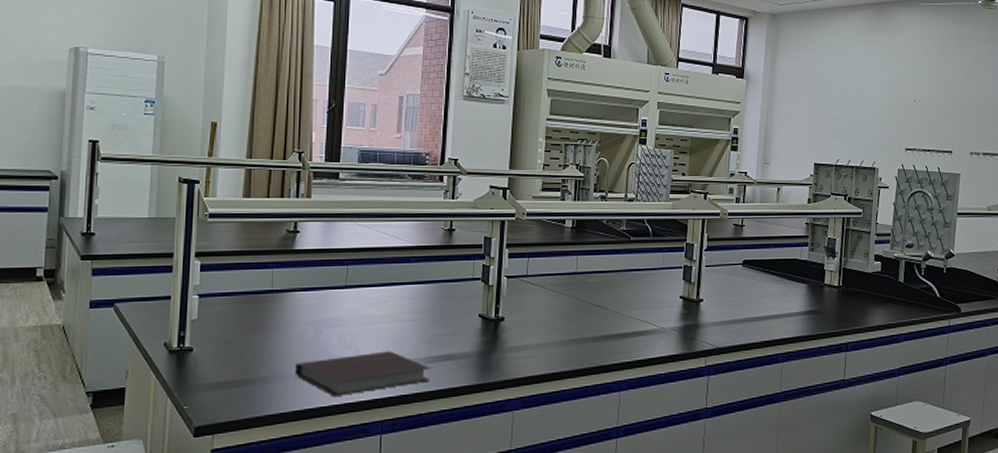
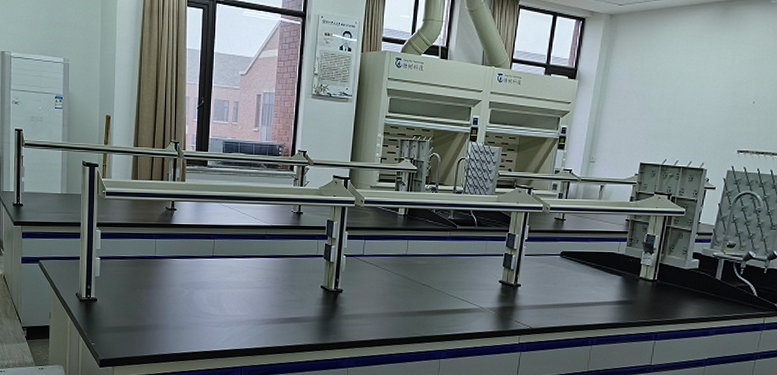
notebook: present [294,351,431,396] -> none [173,311,280,345]

